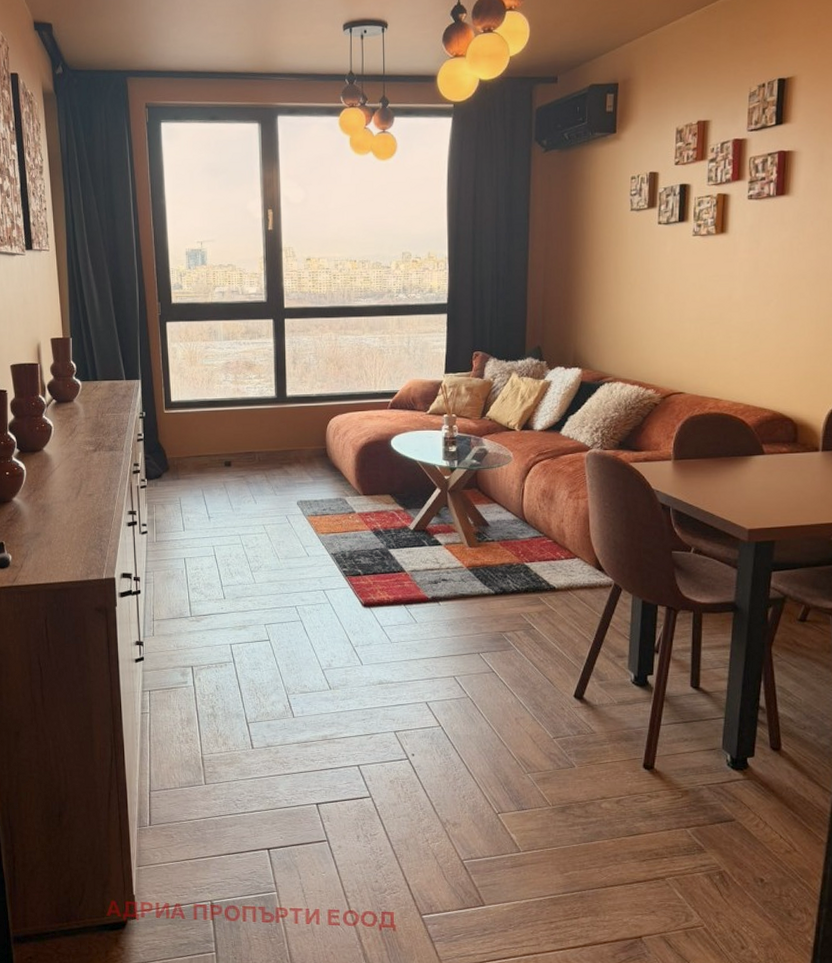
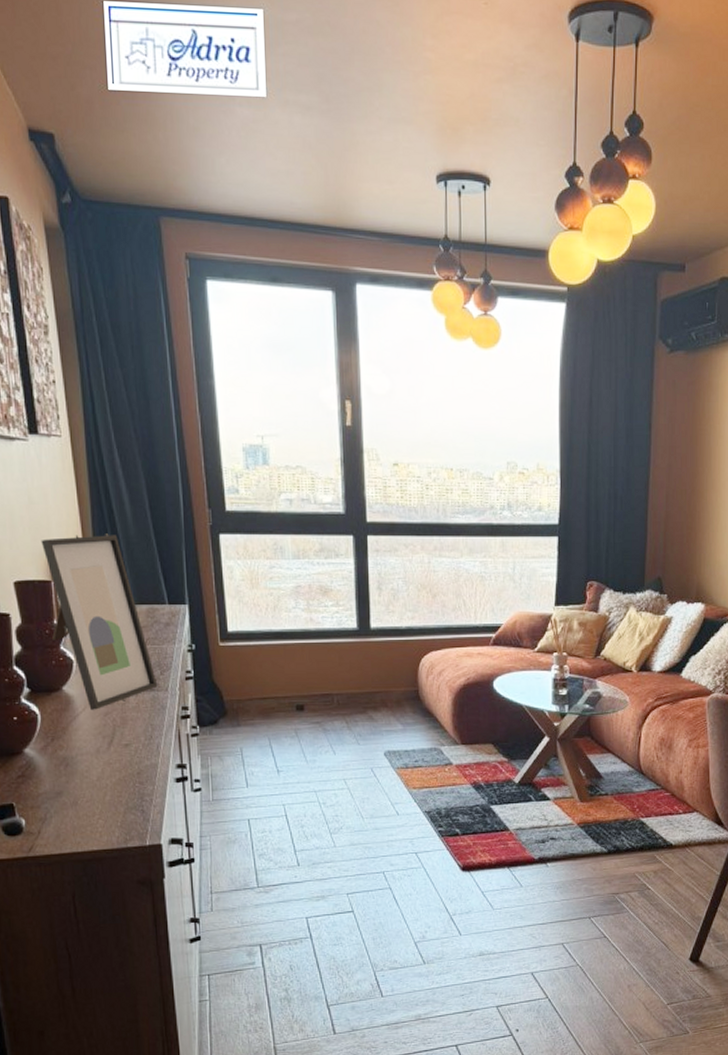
picture frame: none [31,325,116,466] -> present [41,533,158,710]

